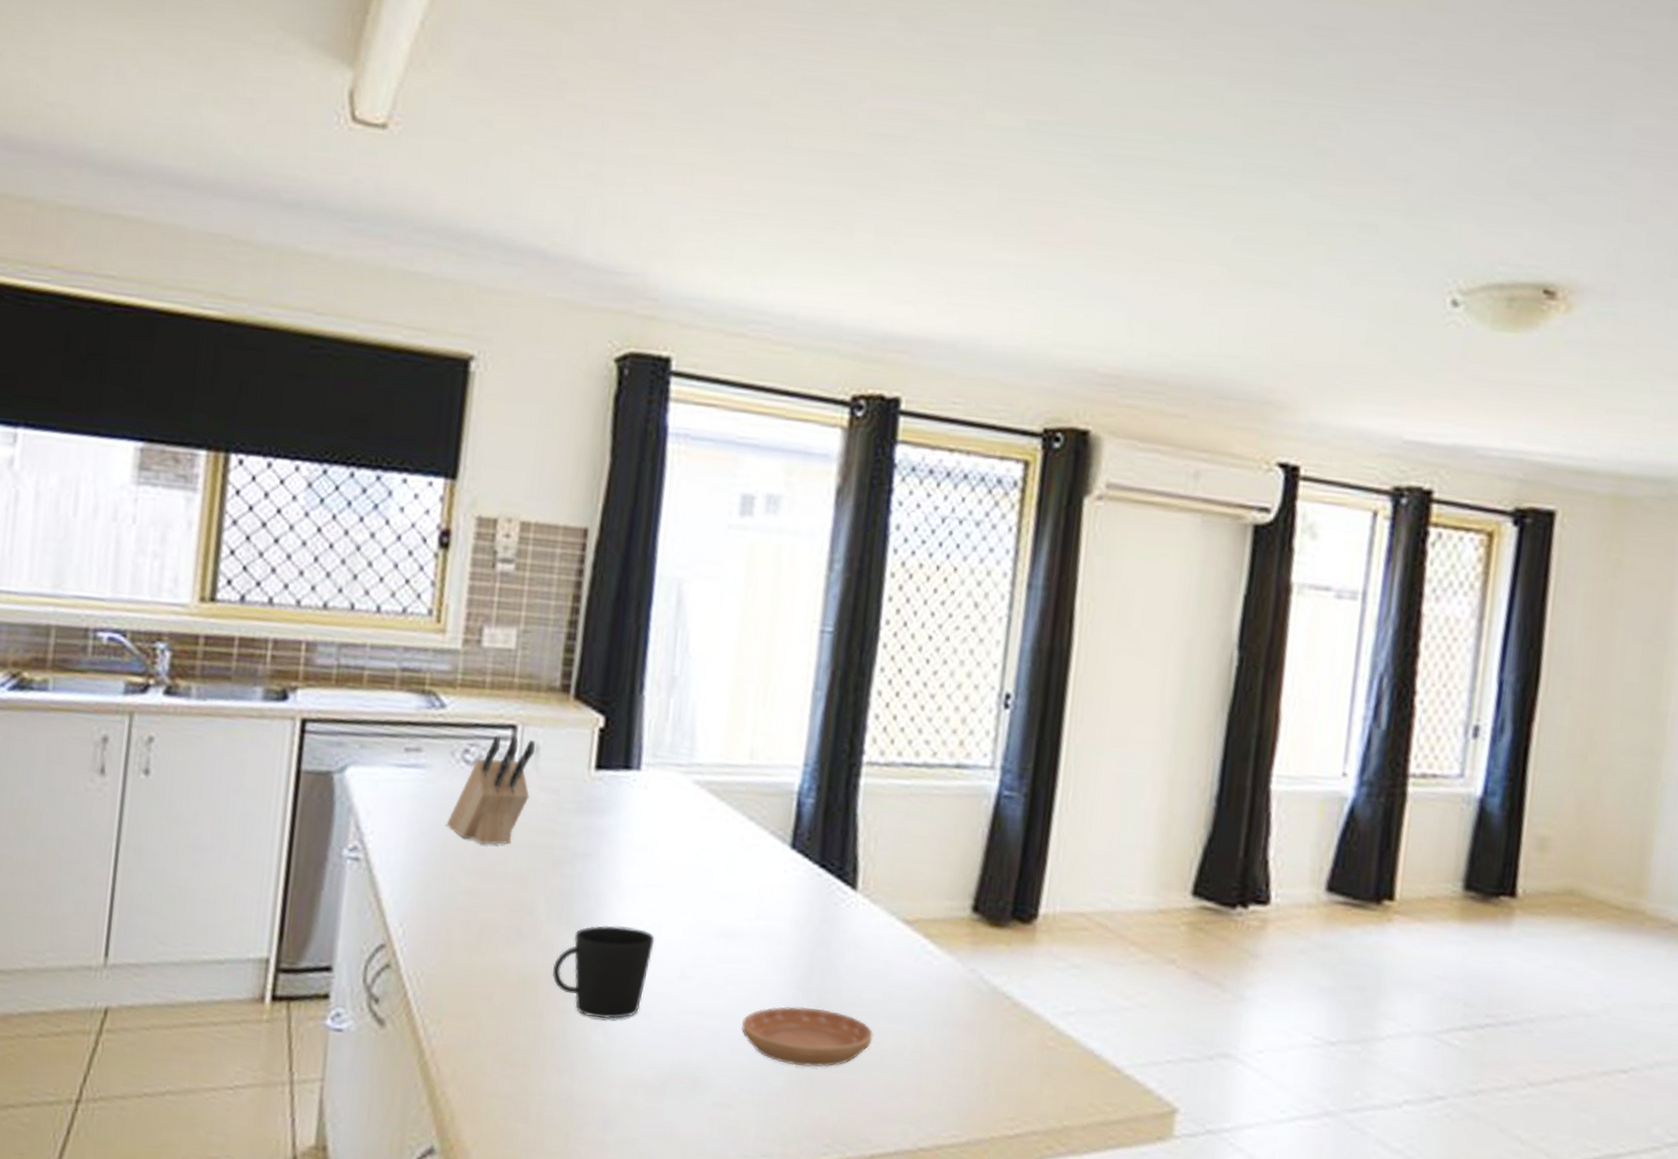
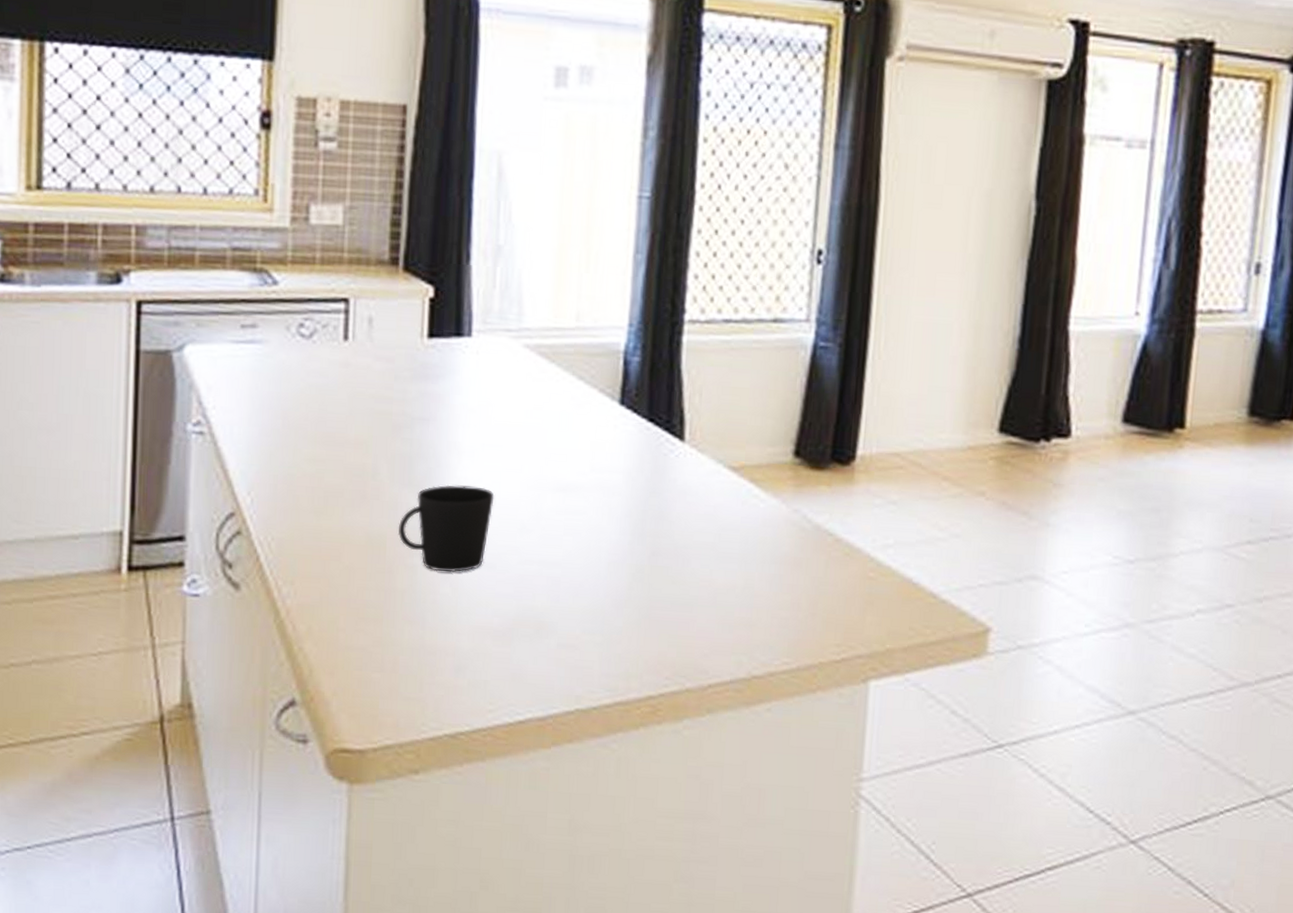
knife block: present [446,735,535,845] -> none [286,309,368,414]
saucer: present [742,1006,873,1067] -> none [582,552,706,608]

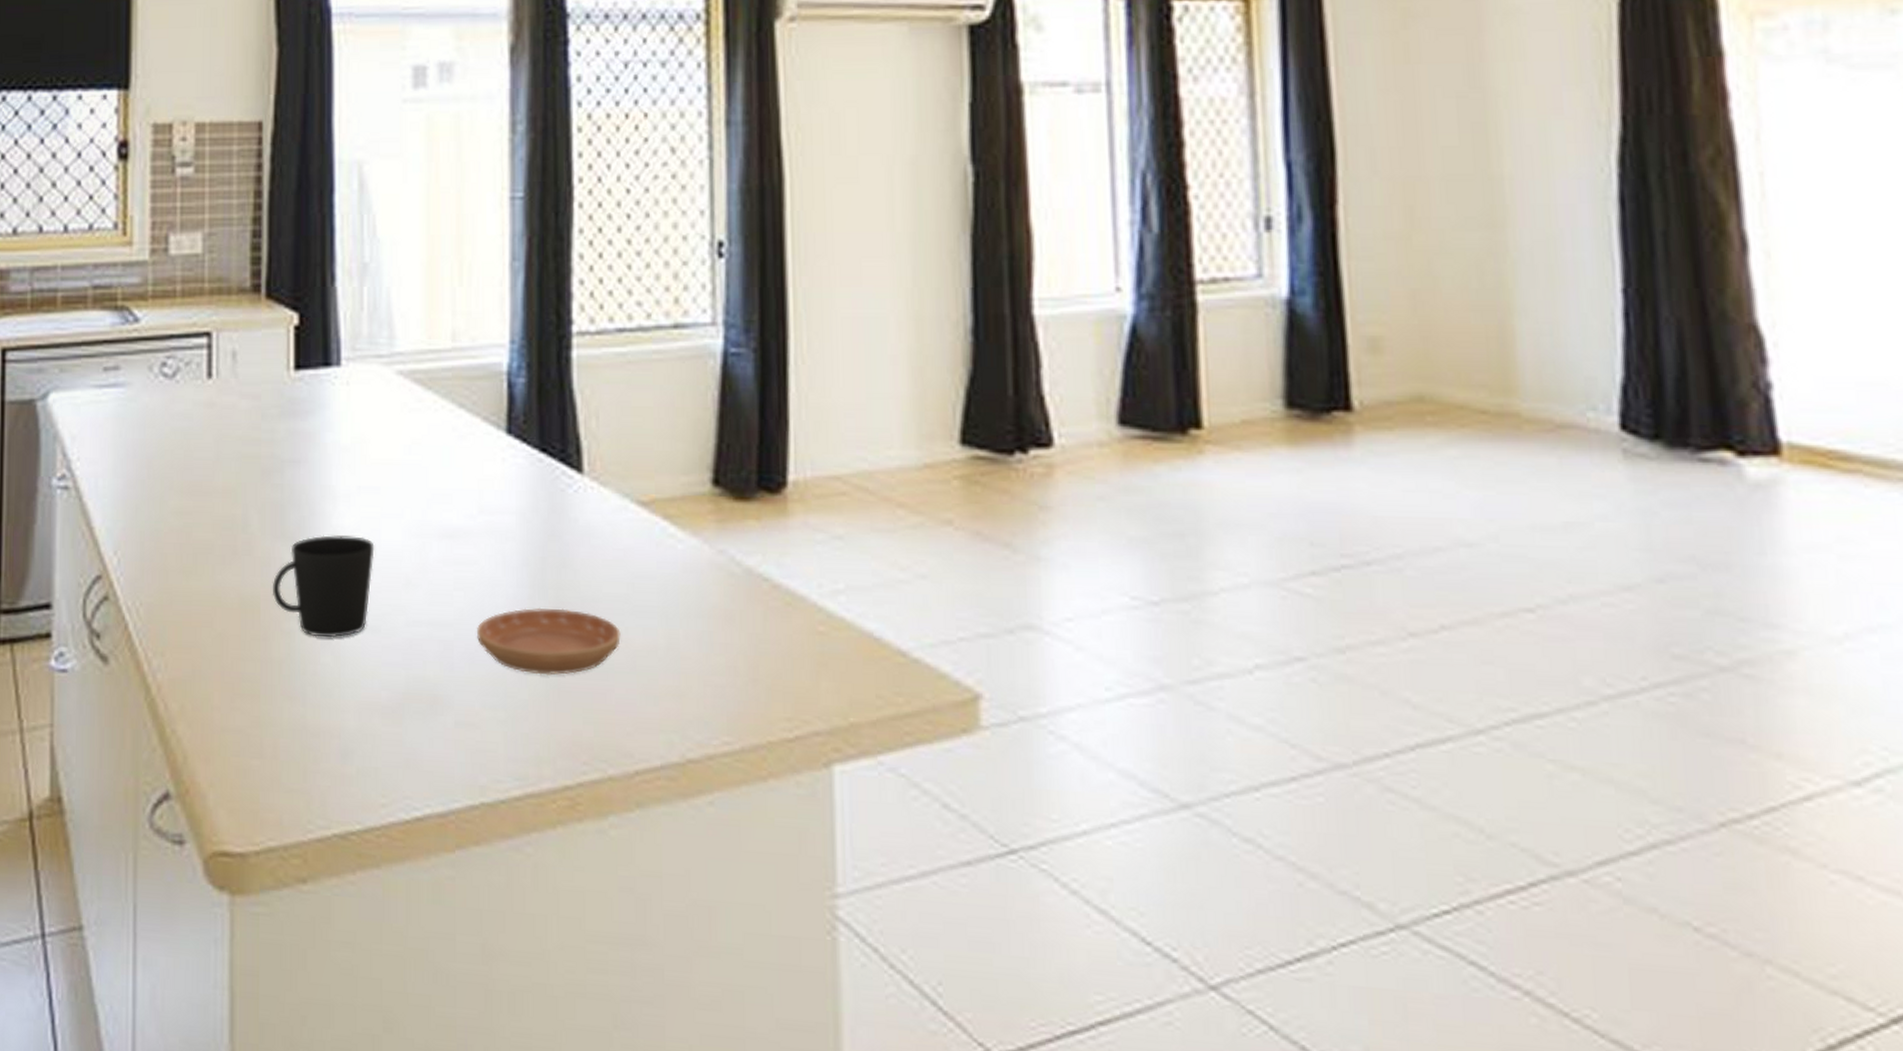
saucer: none [582,552,706,608] -> present [477,607,621,676]

